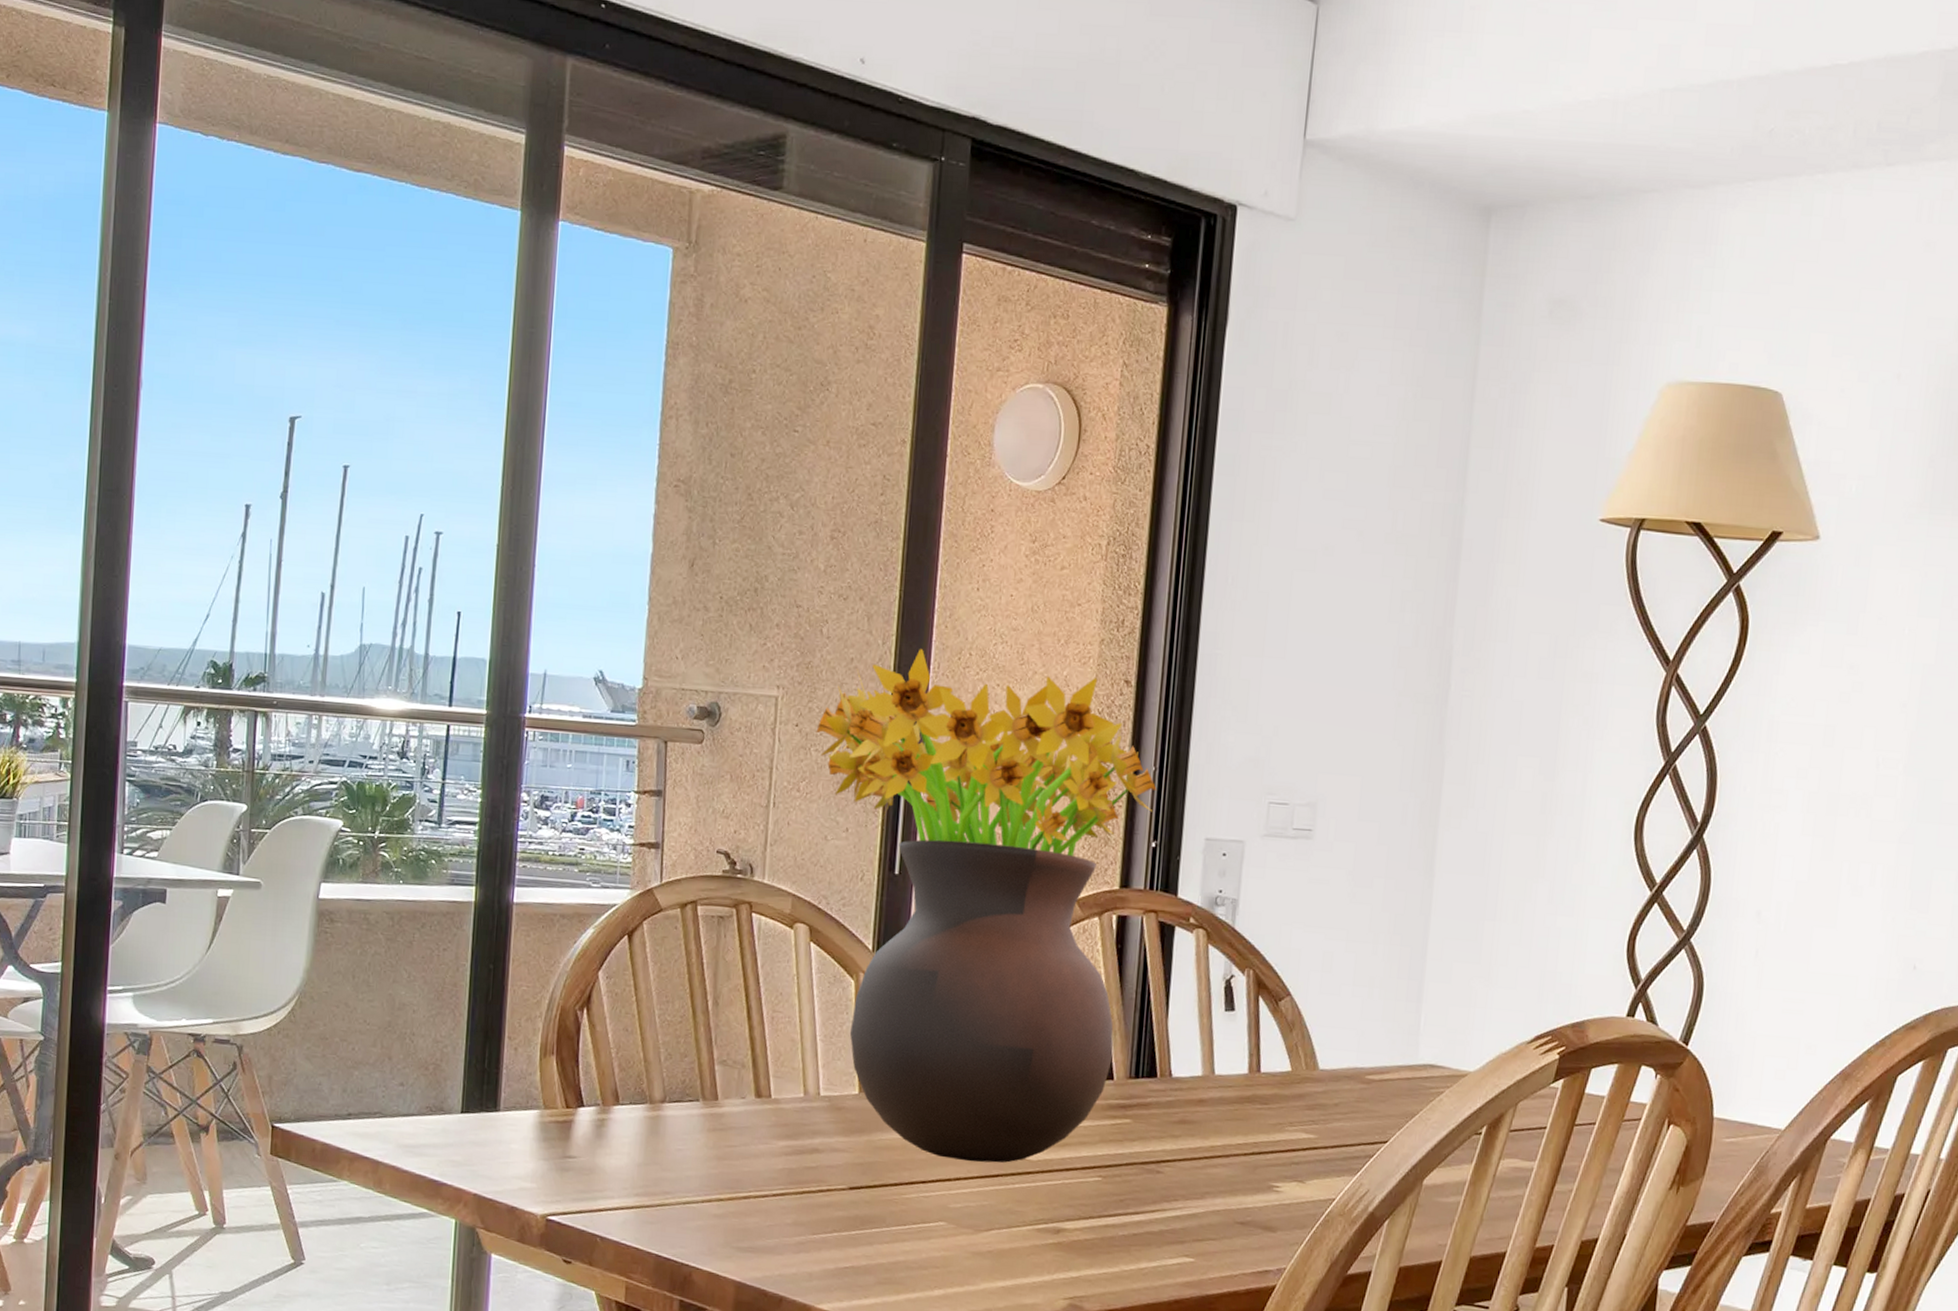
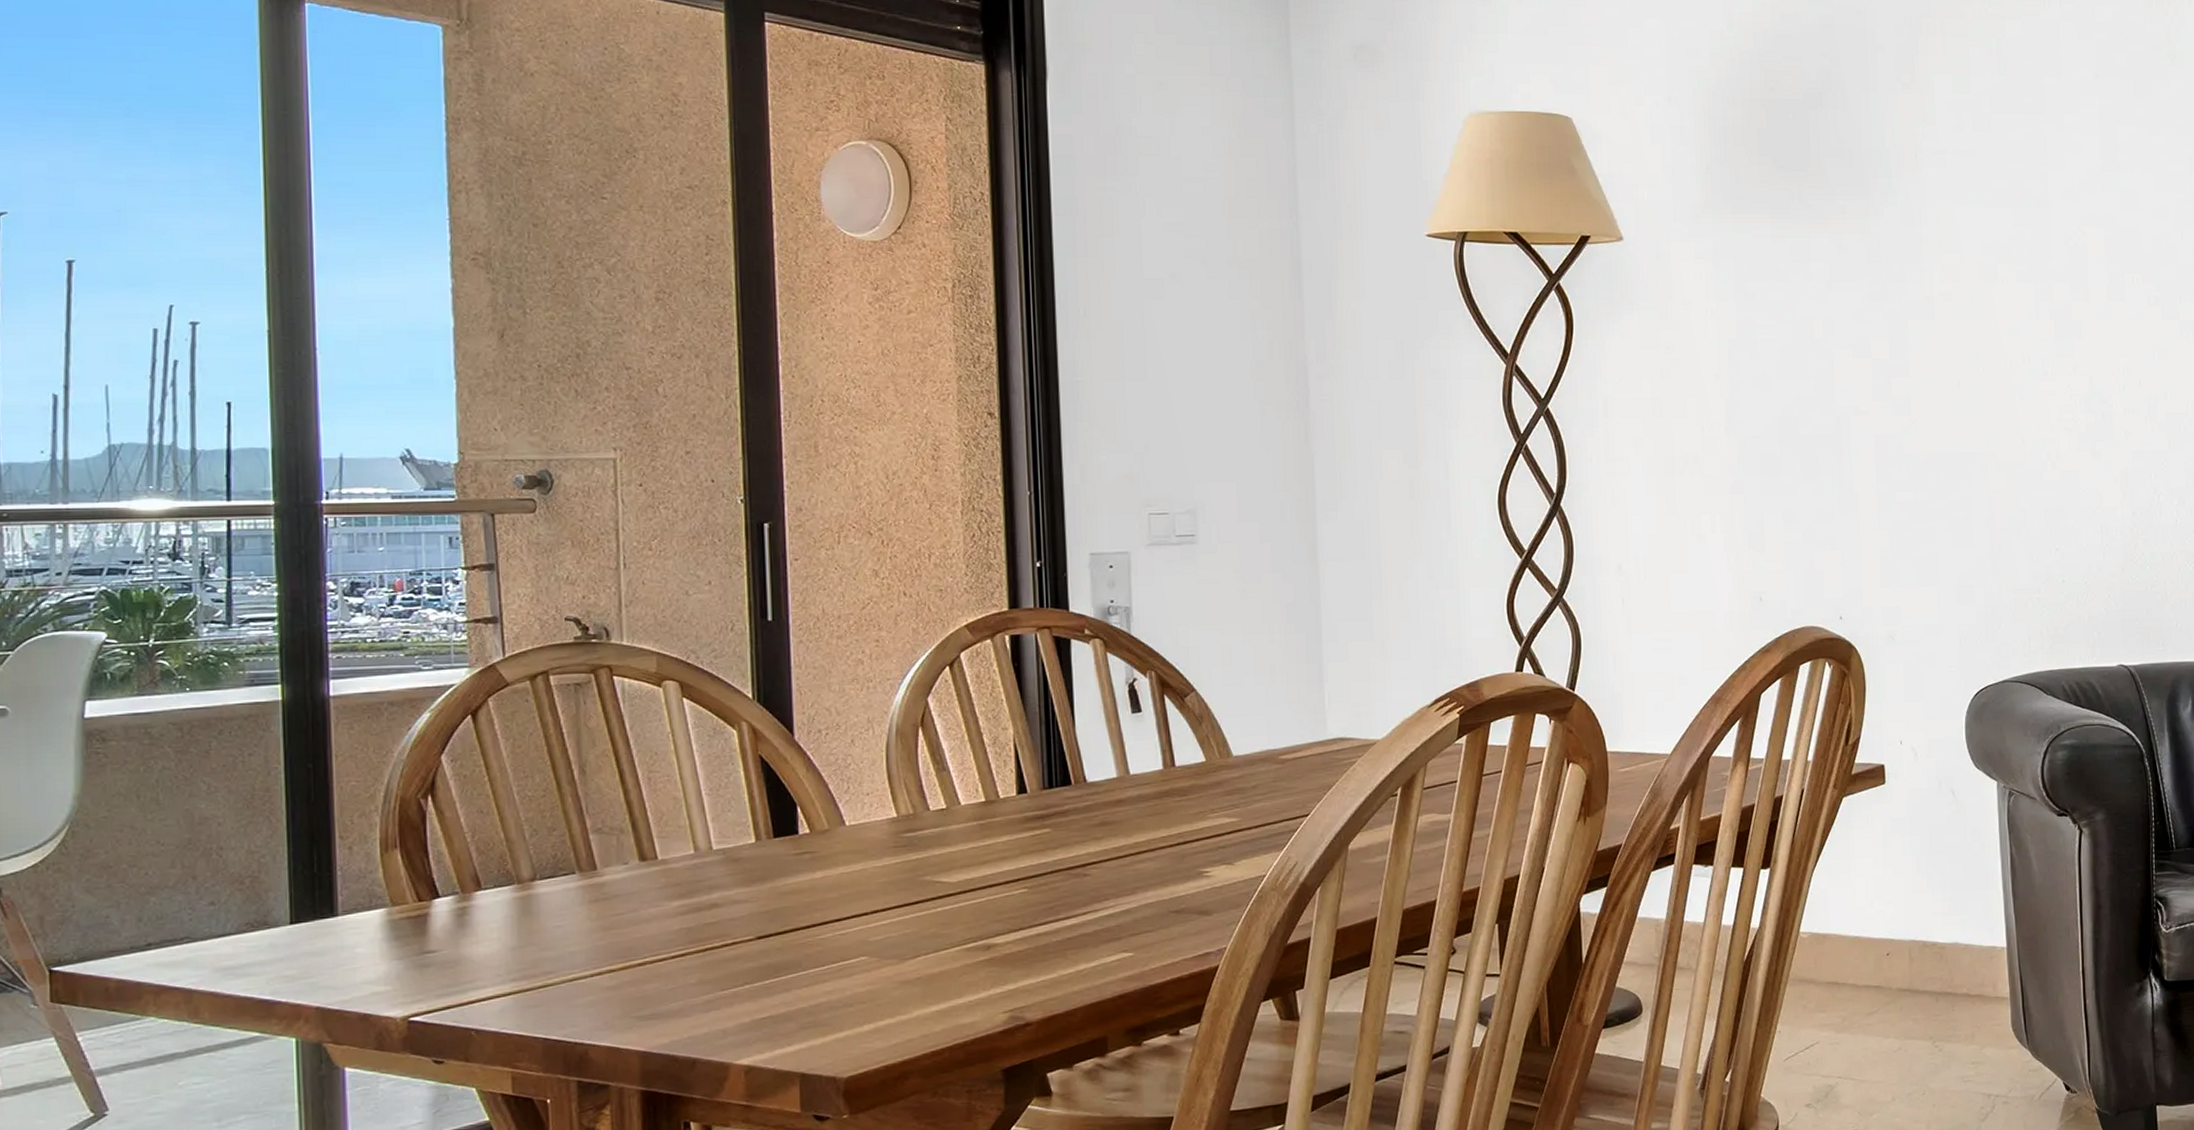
flower arrangement: present [816,649,1157,1163] -> none [663,400,1034,893]

